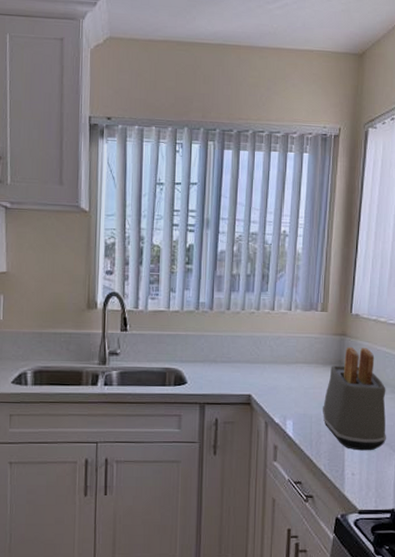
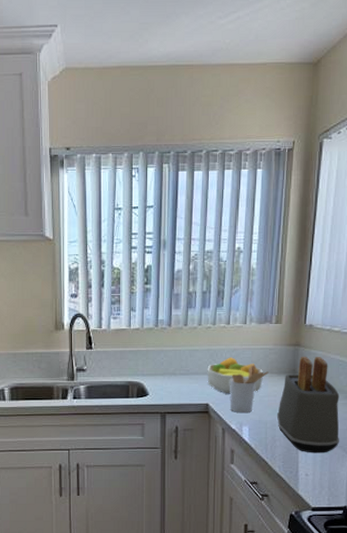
fruit bowl: none [250,345,308,385] -> present [207,357,263,394]
utensil holder: none [273,354,314,406] -> present [229,365,269,414]

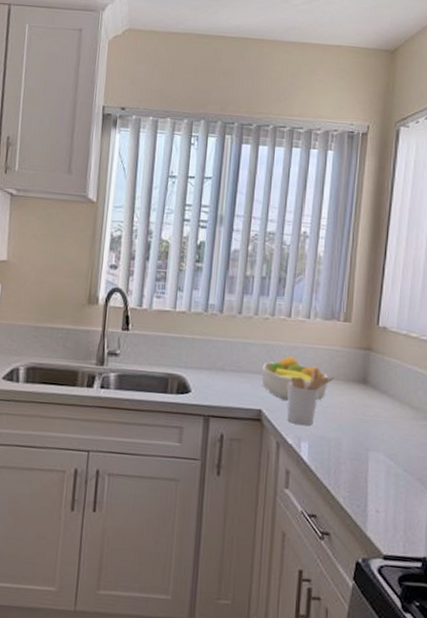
toaster: present [276,356,340,453] -> none [342,362,418,486]

